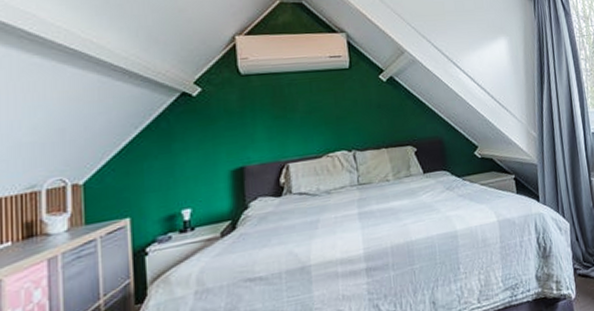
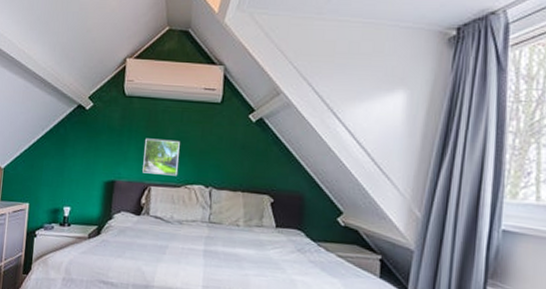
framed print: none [273,111,316,152] -> present [142,138,180,176]

